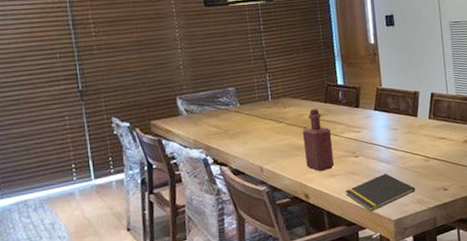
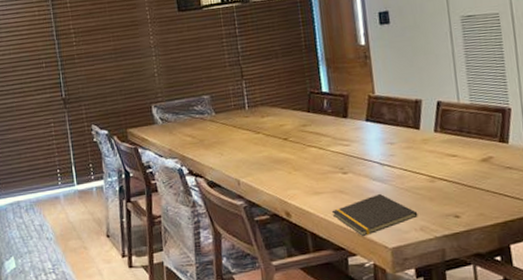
bottle: present [302,108,335,172] -> none [282,118,319,189]

